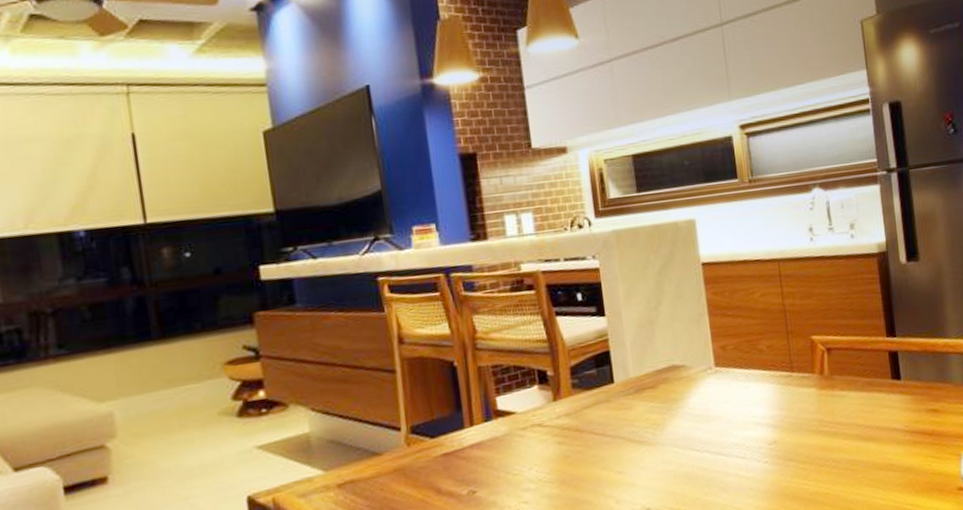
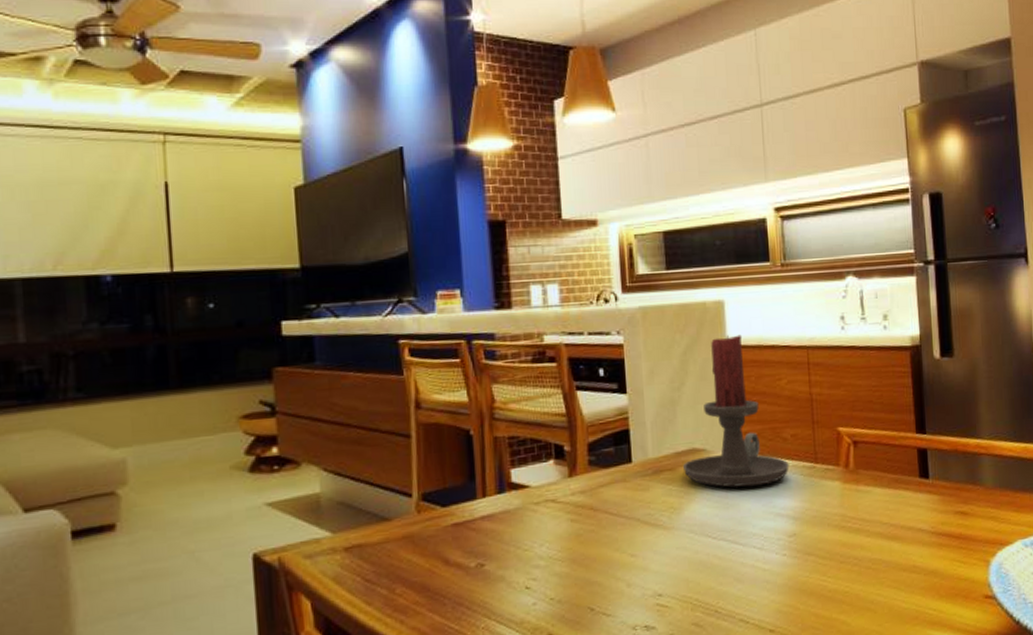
candle holder: none [663,251,767,401] -> present [682,334,789,488]

